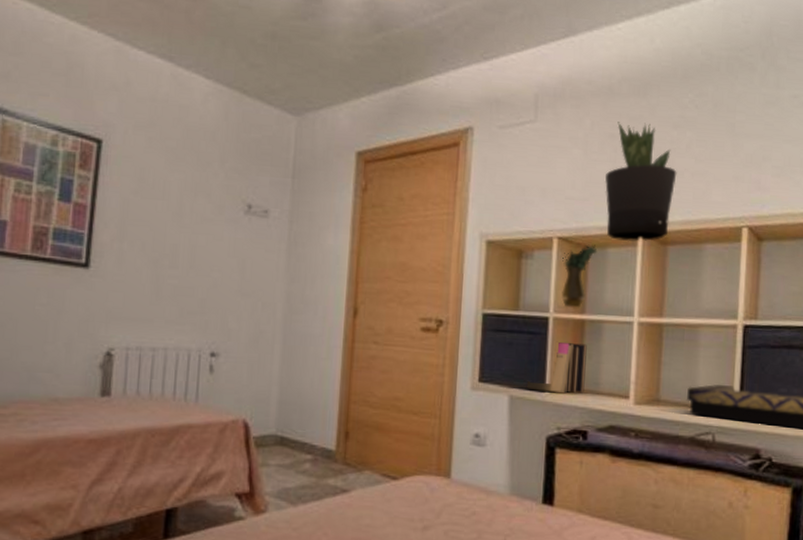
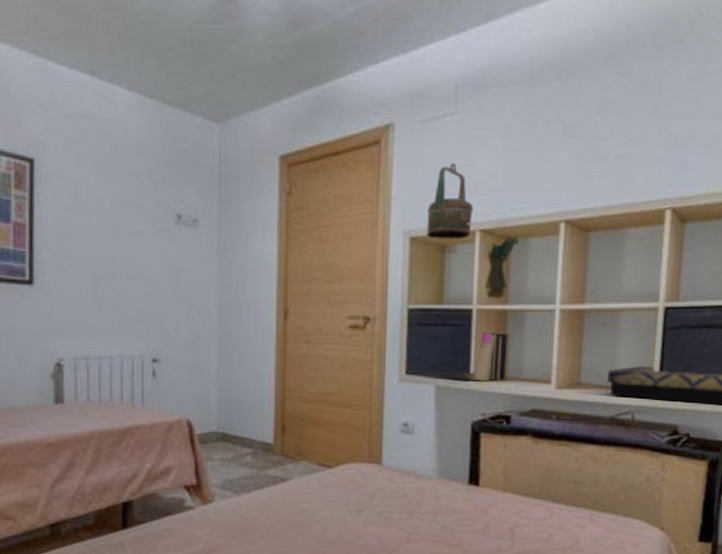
decorative basket: none [503,169,551,246] -> present [427,163,474,240]
planter: present [604,122,677,242] -> none [526,107,600,231]

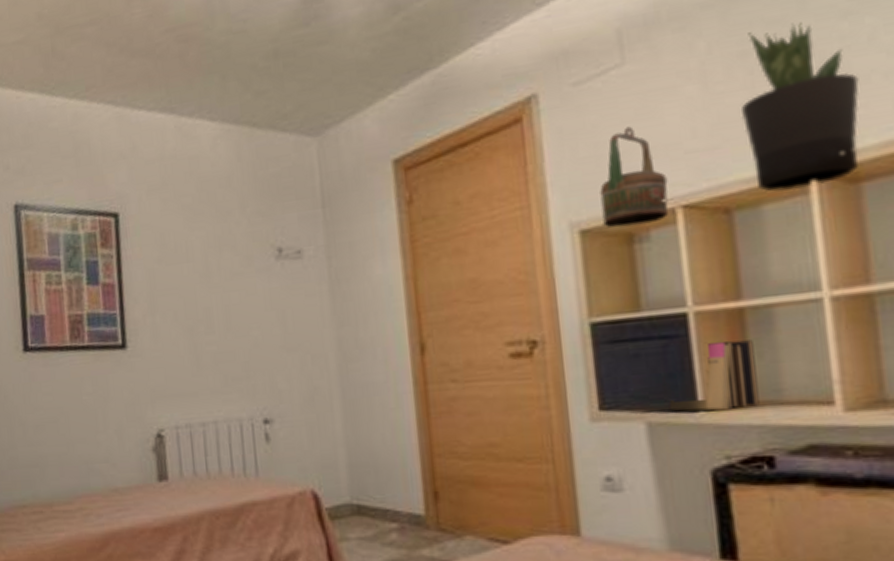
vase: present [484,235,520,299] -> none [694,205,747,296]
planter: none [526,107,600,231] -> present [741,21,859,192]

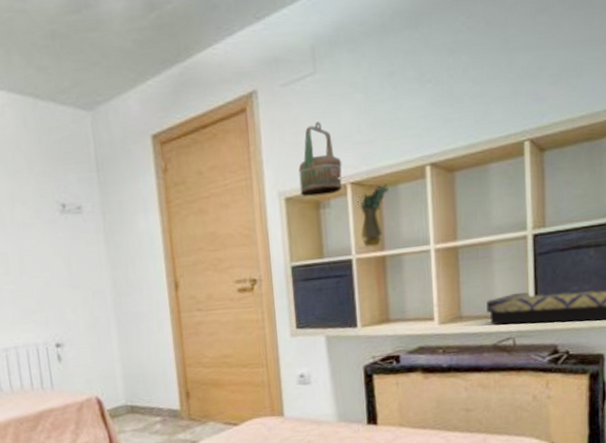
books: present [668,340,760,412] -> none [339,278,393,328]
vase: none [694,205,747,296] -> present [357,184,390,247]
planter: present [741,21,859,192] -> none [388,54,457,176]

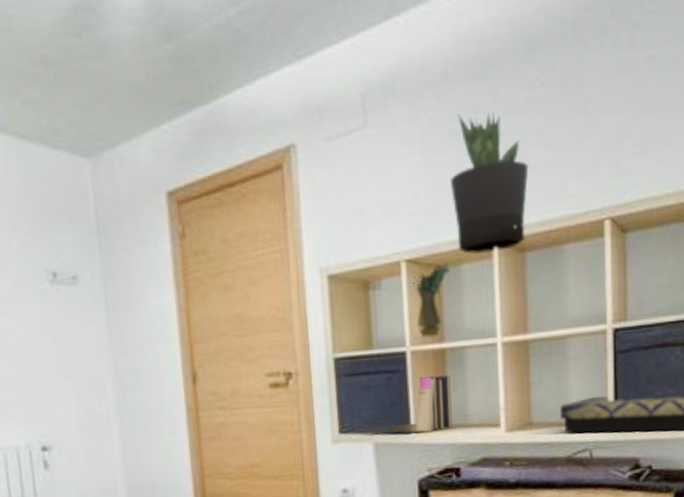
decorative basket: present [298,121,343,197] -> none [344,185,396,275]
books: none [339,278,393,328] -> present [390,375,452,434]
planter: none [388,54,457,176] -> present [450,112,529,255]

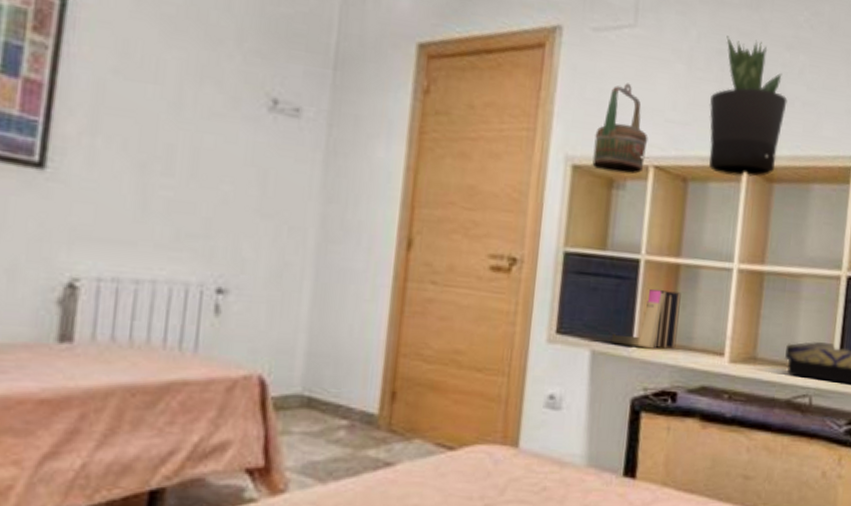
decorative basket: none [344,185,396,275] -> present [592,83,648,175]
vase: present [413,263,451,338] -> none [655,176,698,250]

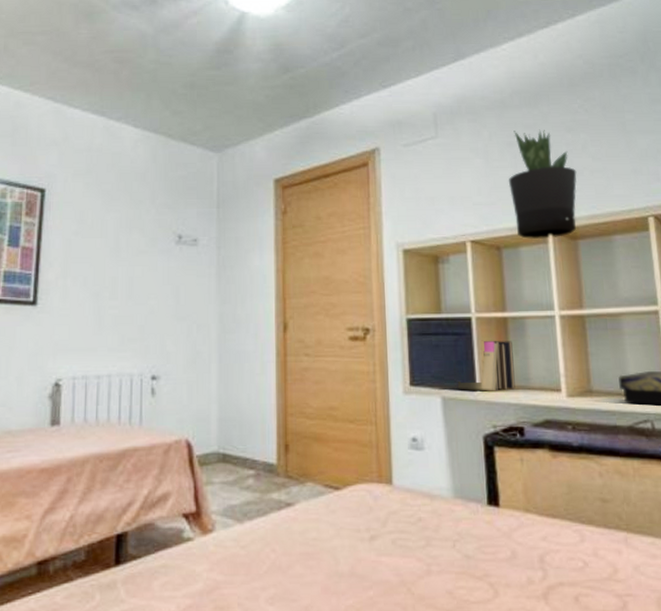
decorative basket: present [592,83,648,175] -> none [418,180,462,251]

